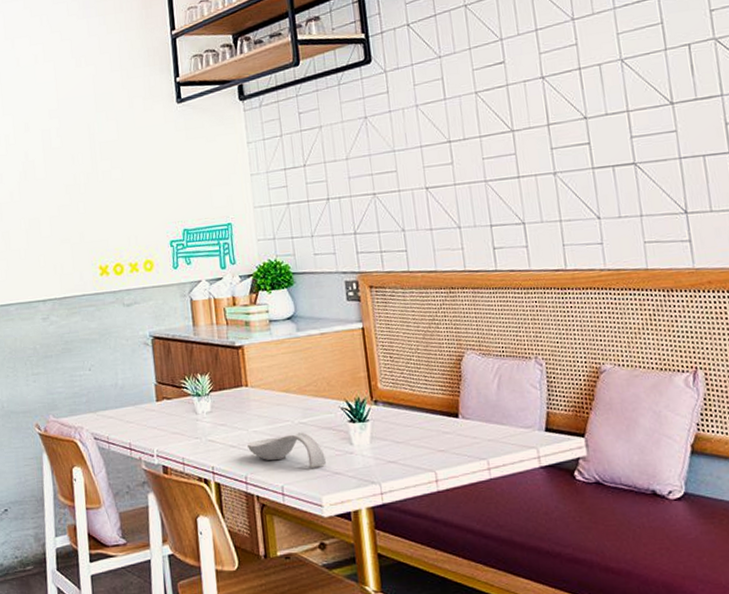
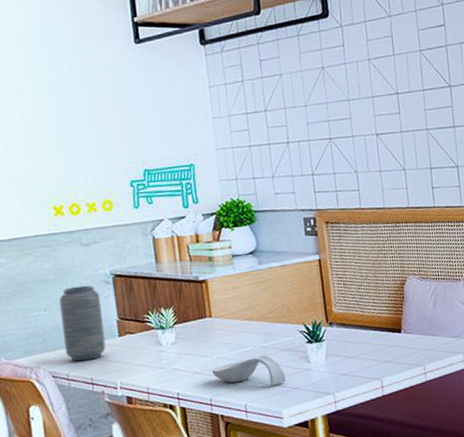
vase: none [102,346,144,425] -> present [59,285,106,362]

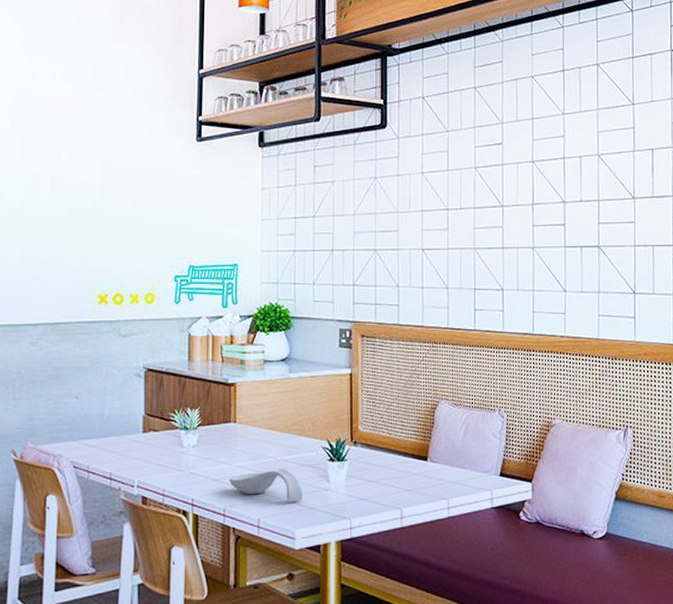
vase: present [59,285,106,362] -> none [89,376,131,454]

